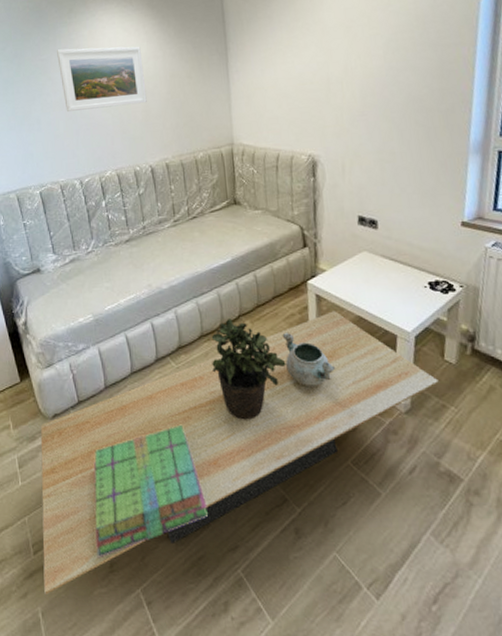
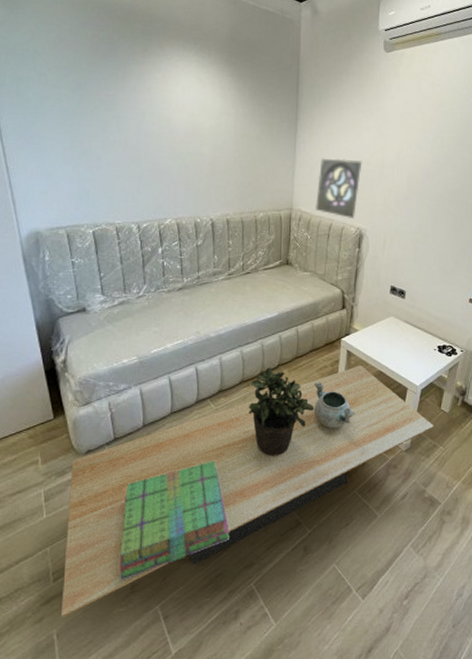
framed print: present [57,46,147,112] -> none [125,87,215,158]
wall ornament: none [257,81,305,146] -> present [316,158,362,218]

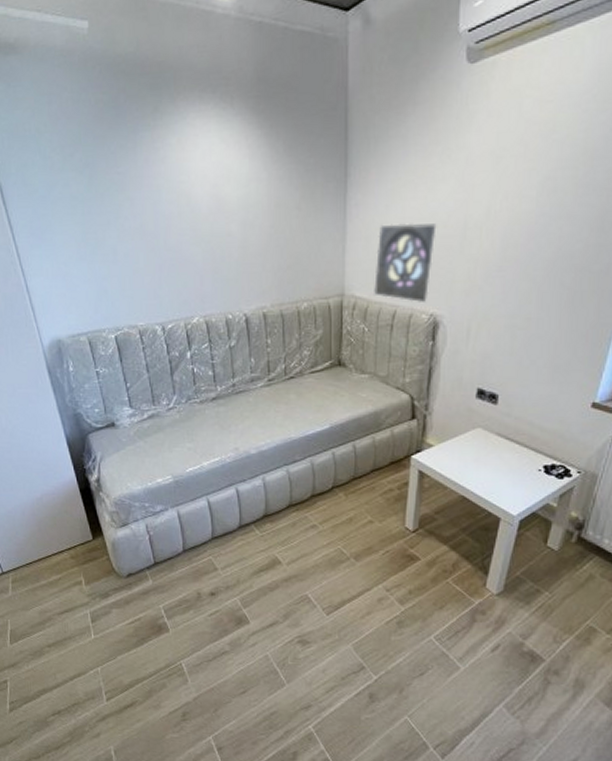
coffee table: present [61,365,434,618] -> none [114,489,537,736]
stack of books: present [118,461,229,582] -> none [168,592,283,708]
potted plant: present [249,367,314,456] -> none [299,490,378,592]
decorative bowl: present [314,381,355,428] -> none [377,507,431,563]

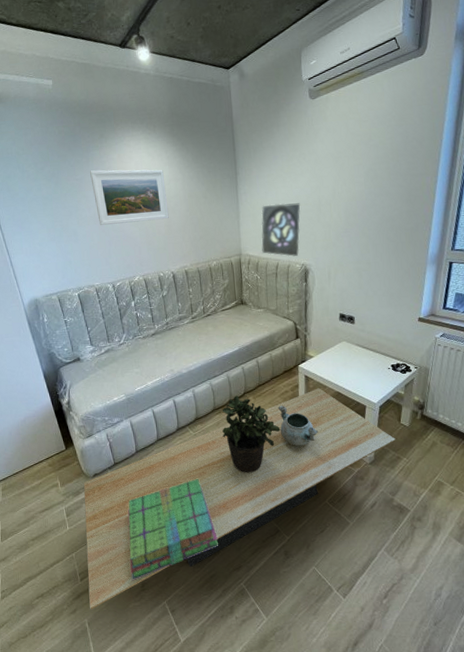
coffee table: none [114,489,537,736] -> present [84,388,396,610]
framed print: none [137,160,245,241] -> present [90,169,169,225]
stack of books: none [168,592,283,708] -> present [127,479,218,581]
potted plant: none [299,490,378,592] -> present [222,396,281,473]
decorative bowl: none [377,507,431,563] -> present [278,405,319,446]

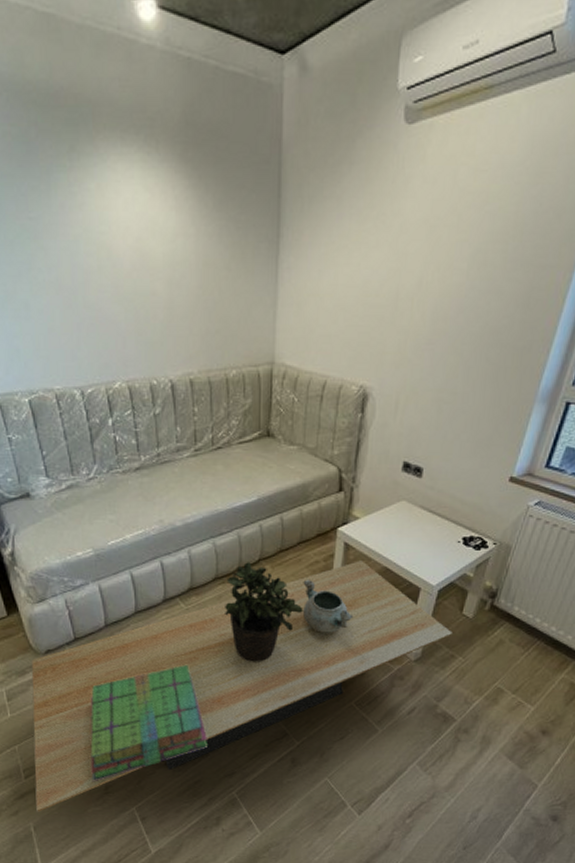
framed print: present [90,169,169,225] -> none [52,206,171,298]
wall ornament: present [261,203,301,257] -> none [305,290,369,373]

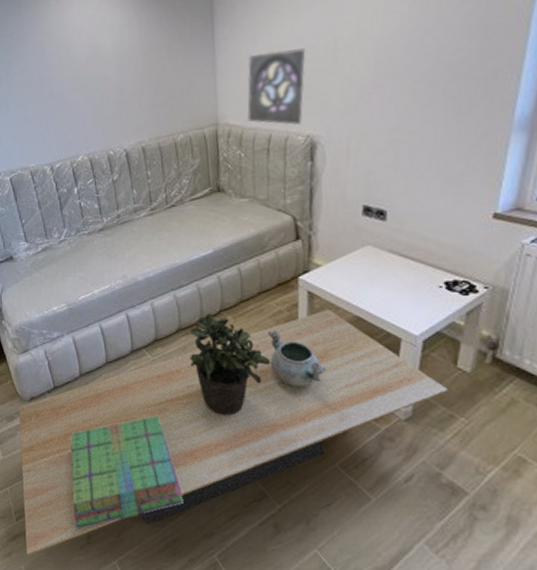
wall ornament: none [305,290,369,373] -> present [247,48,306,125]

